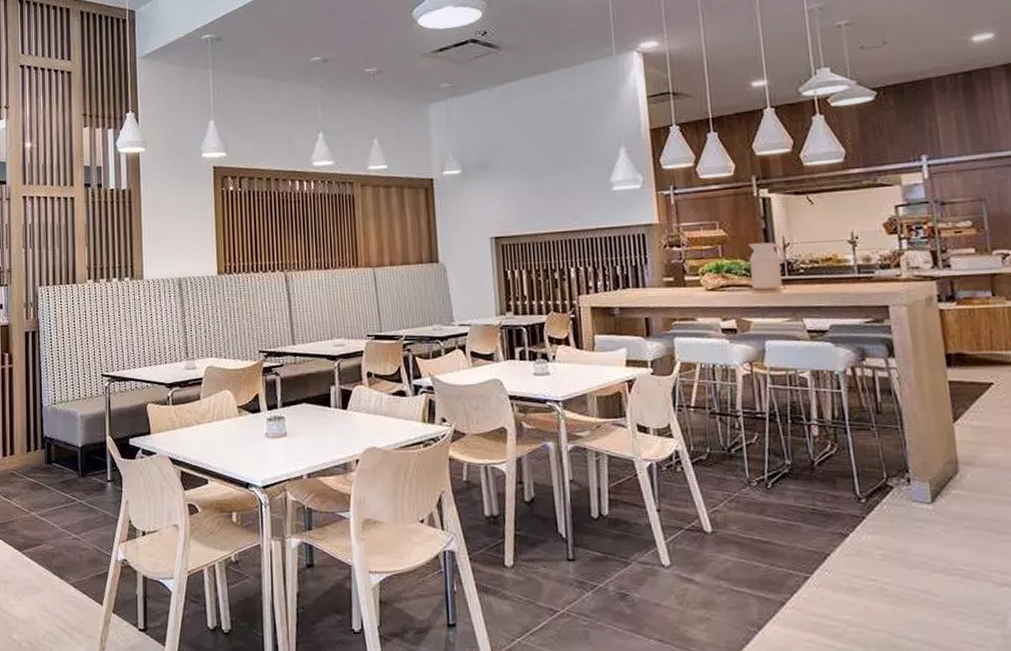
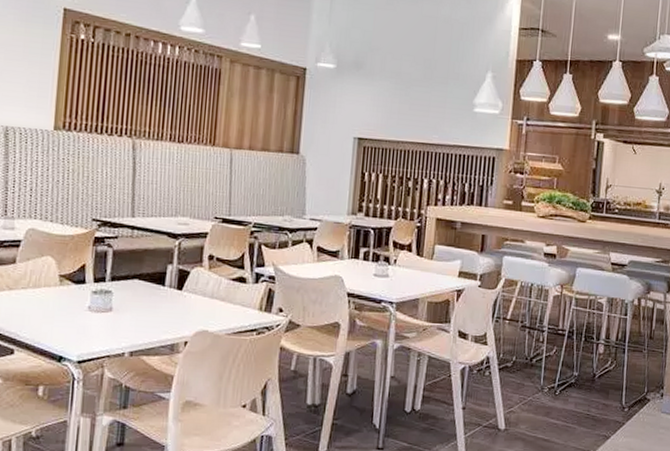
water jug: present [748,242,786,294] -> none [574,180,607,228]

